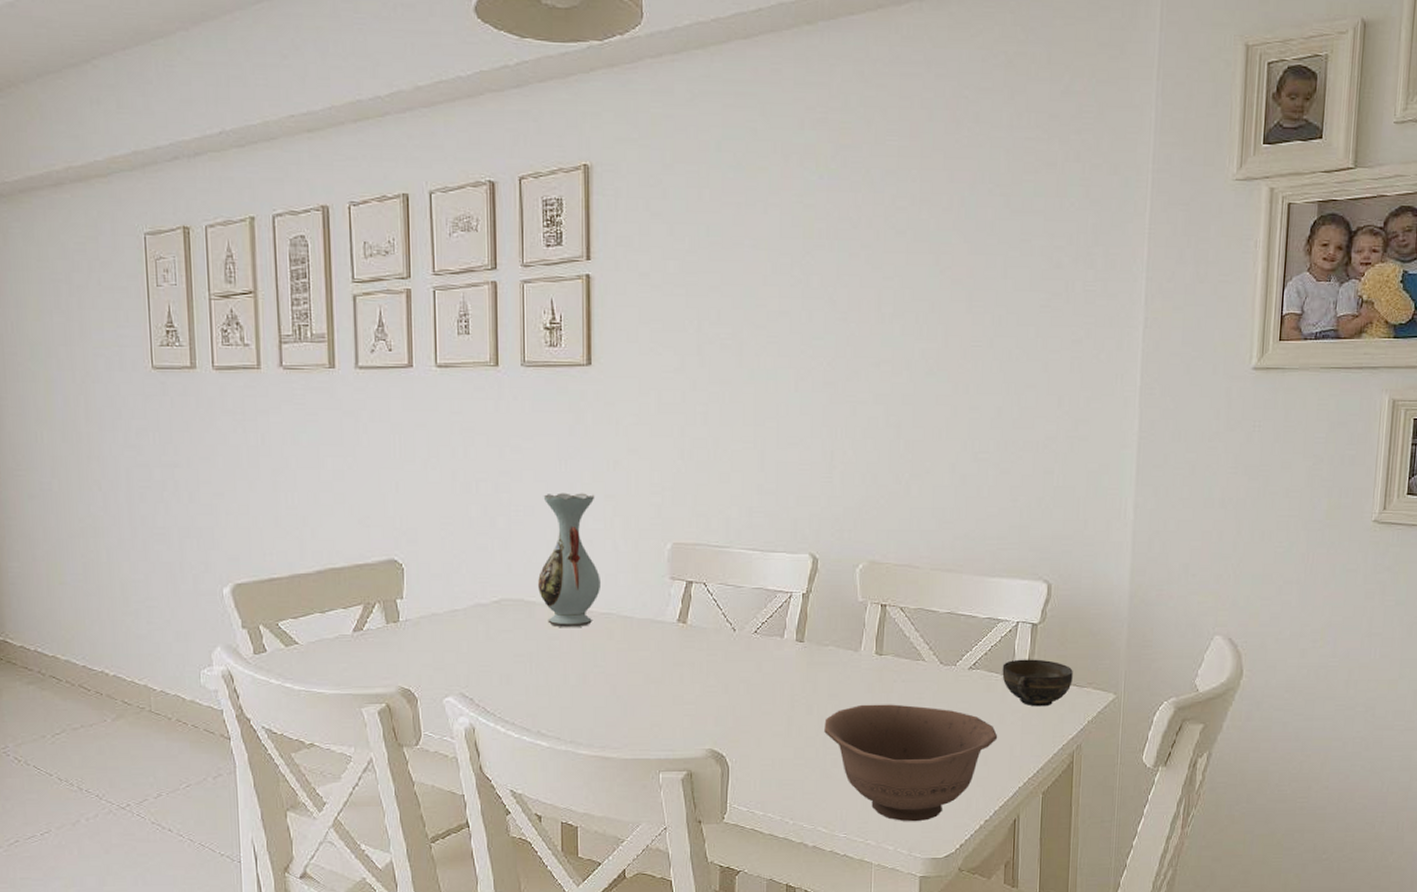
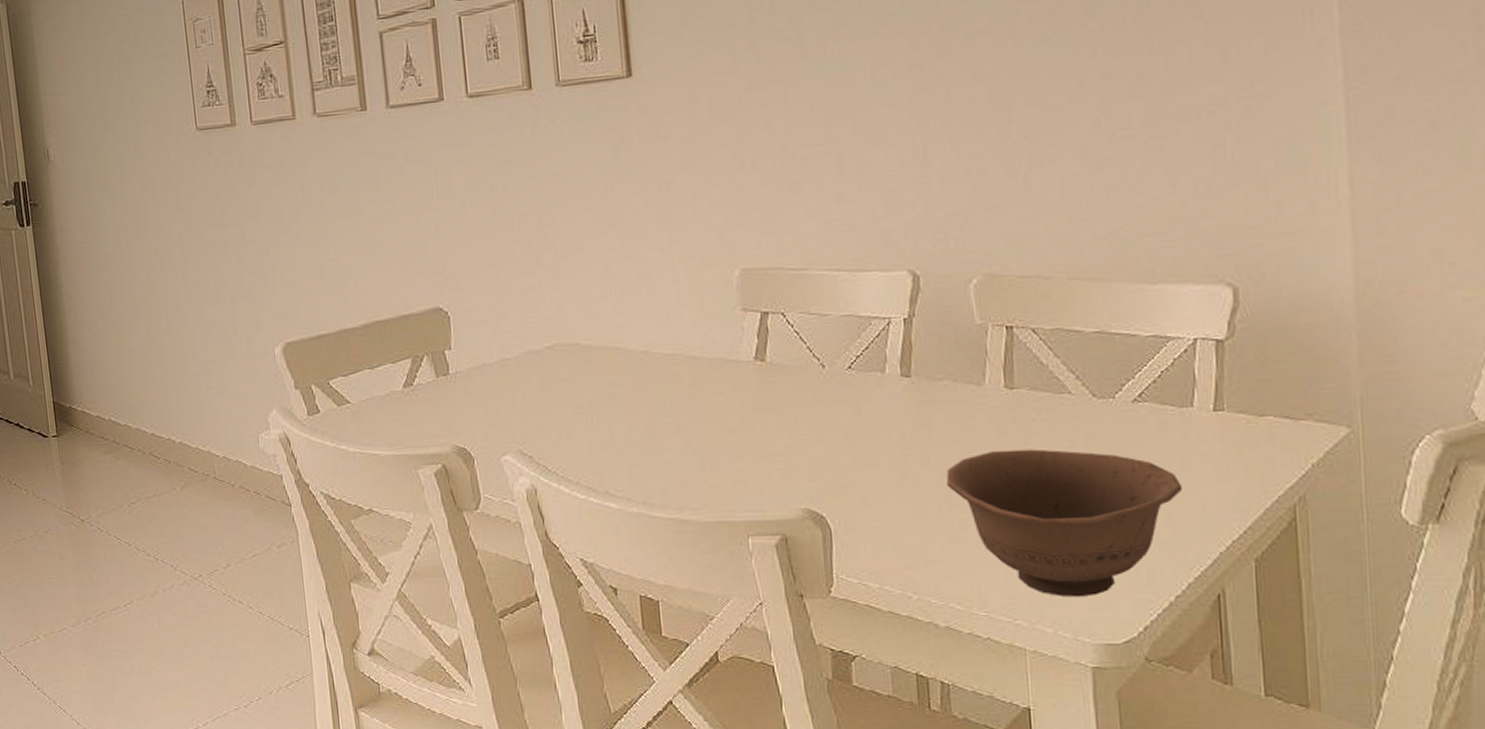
vase: present [538,493,602,628] -> none [591,219,663,374]
cup: present [1002,659,1073,707] -> none [1179,385,1283,447]

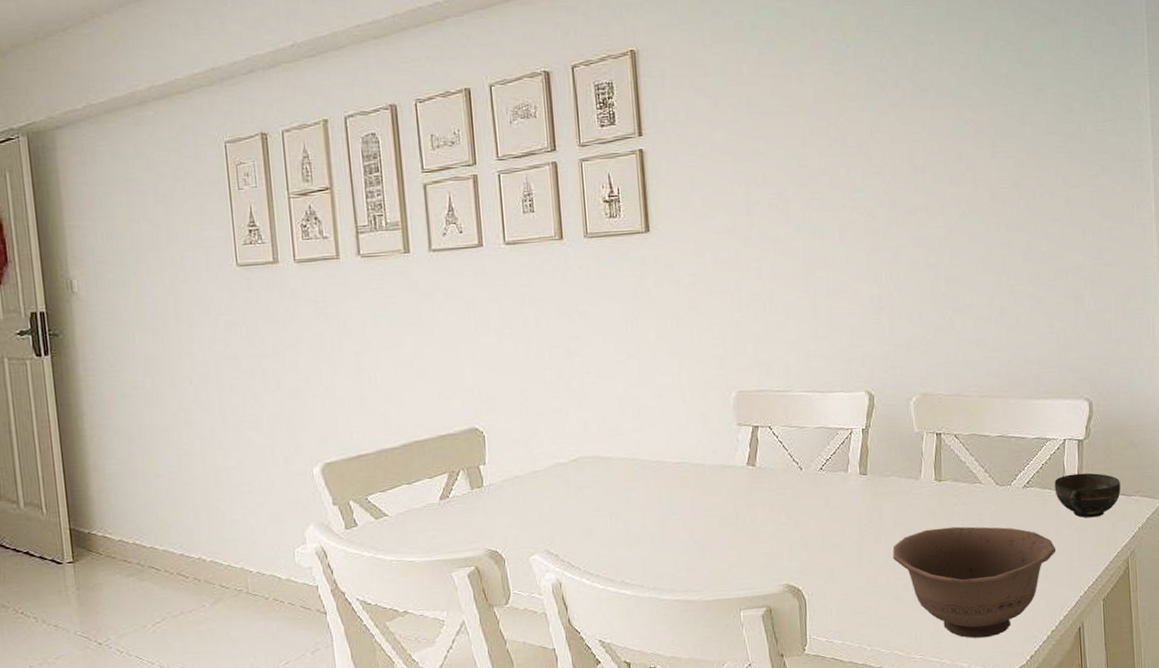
cup: none [1179,385,1283,447] -> present [1054,472,1121,518]

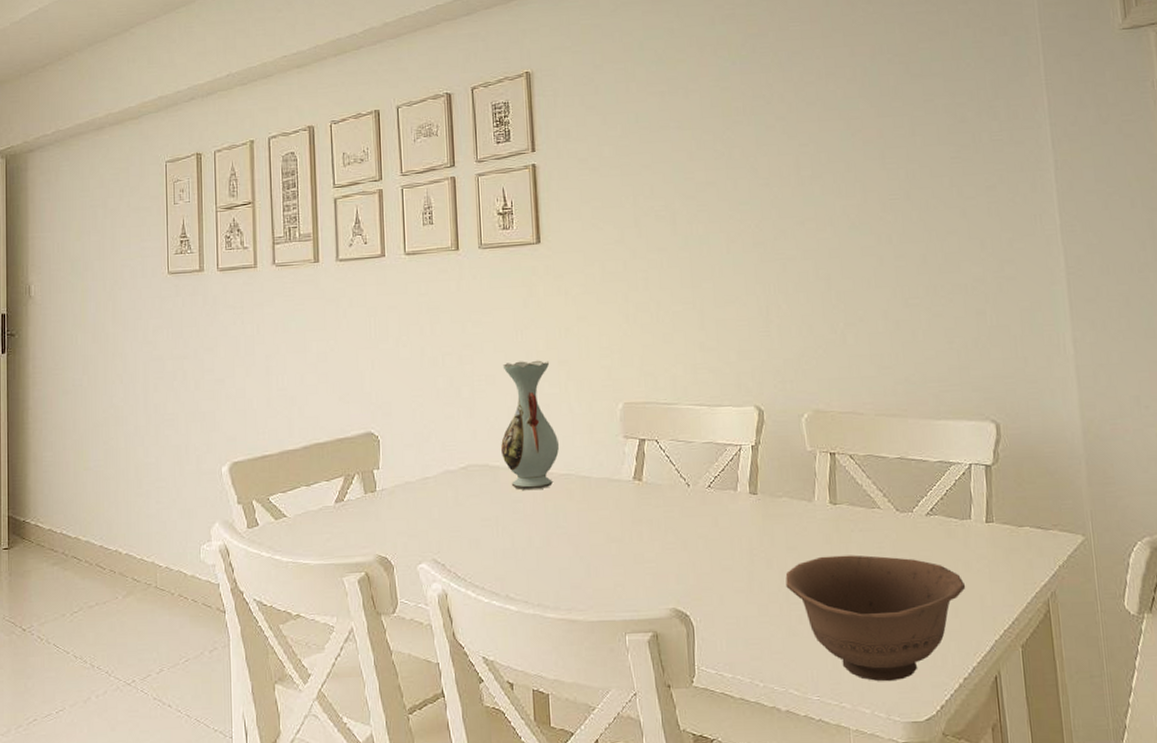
vase: none [612,351,673,480] -> present [501,360,560,491]
cup: present [1054,472,1121,518] -> none [960,501,1036,552]

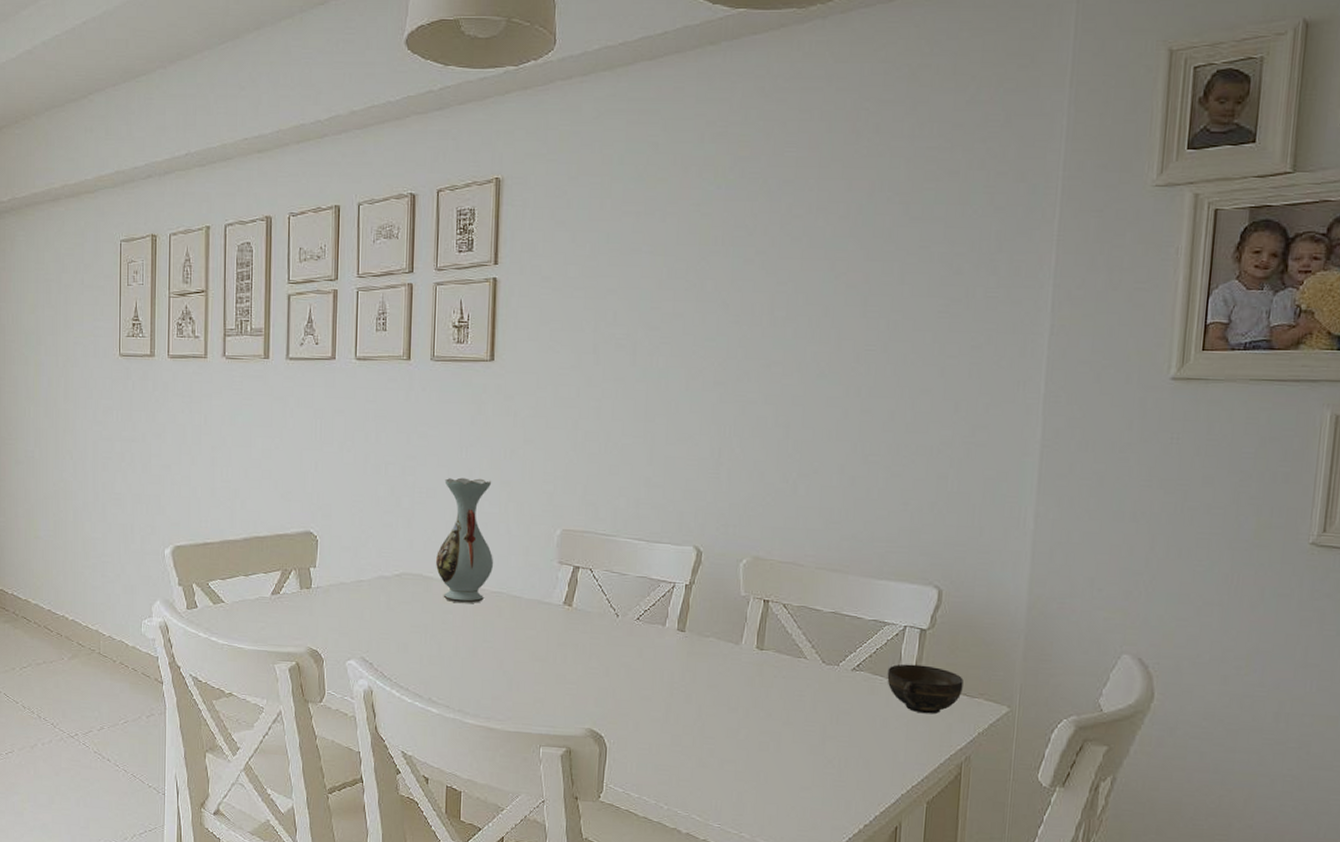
bowl: present [785,555,966,682] -> none [702,697,881,819]
cup: none [960,501,1036,552] -> present [887,664,964,715]

